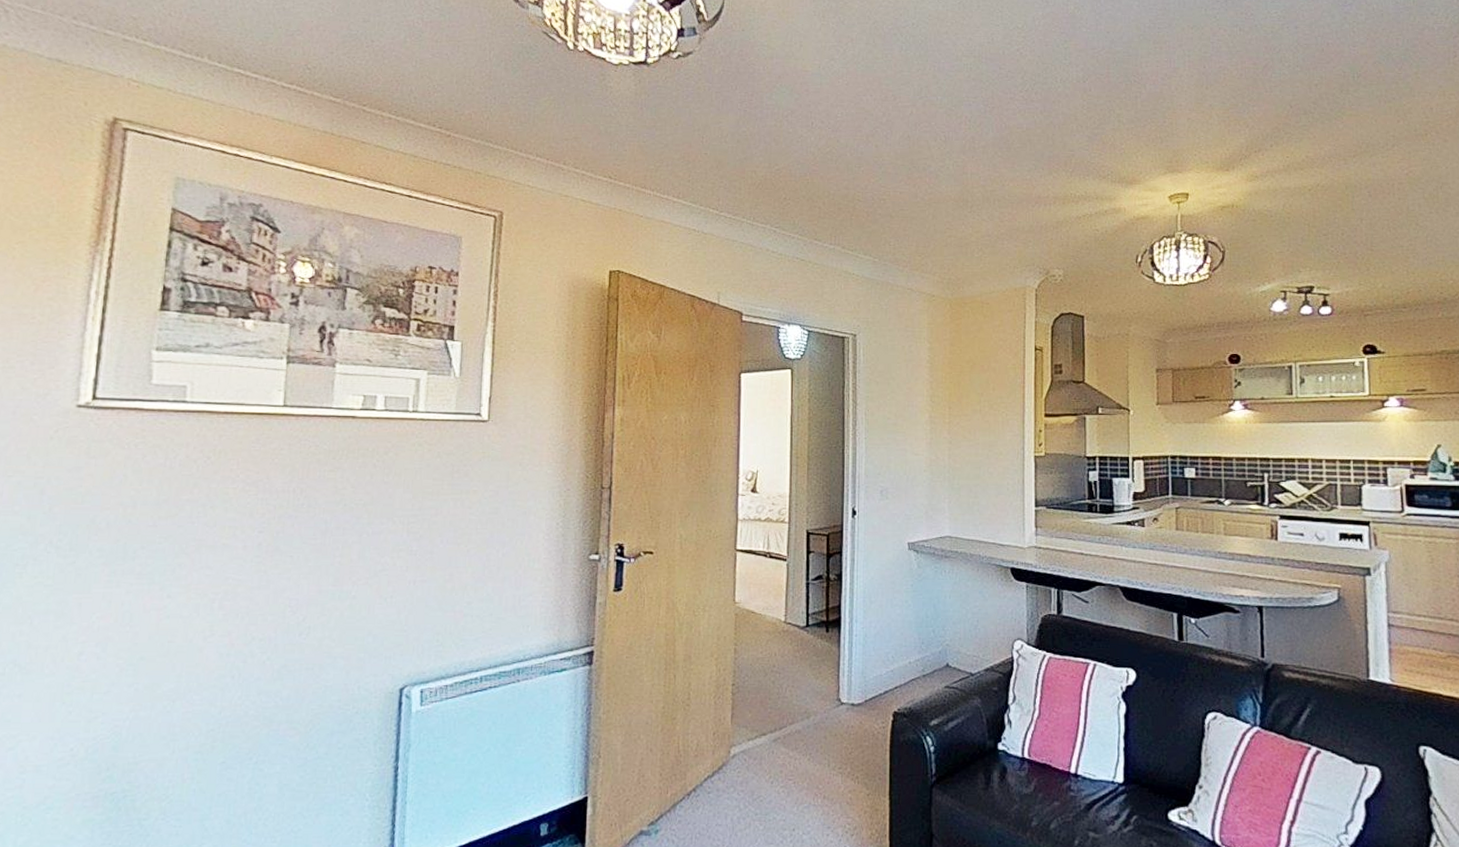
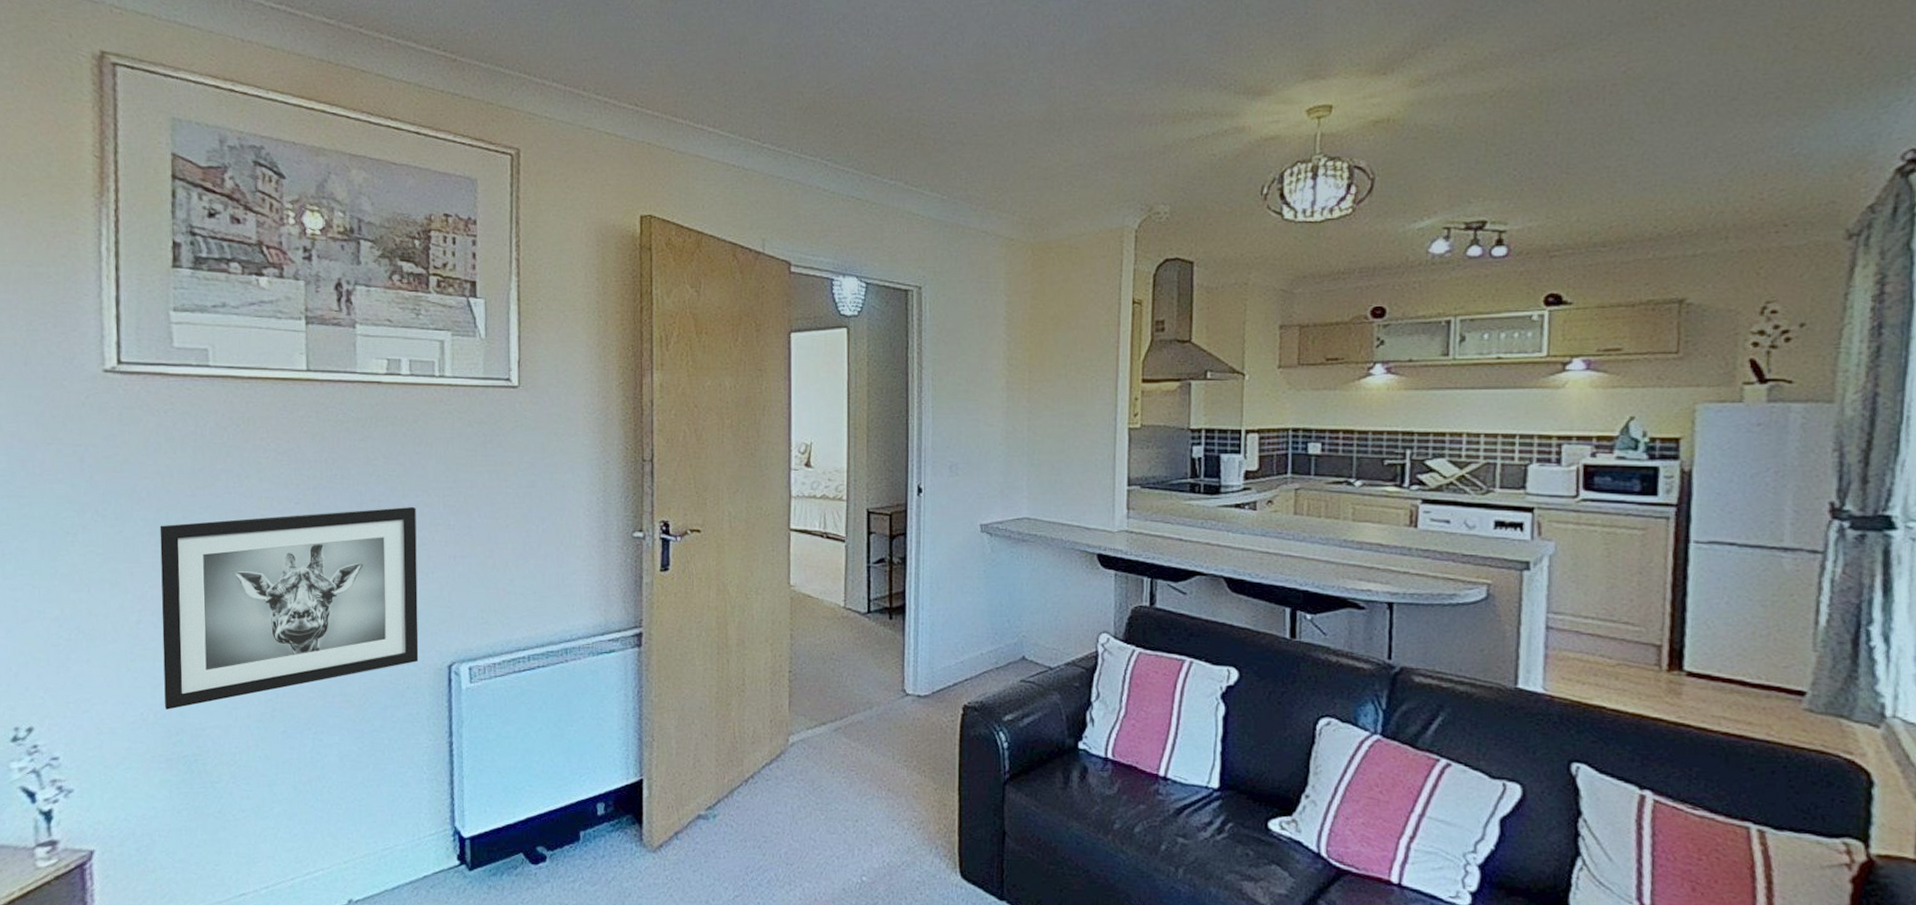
wall art: none [97,533,380,744] -> present [160,506,419,710]

